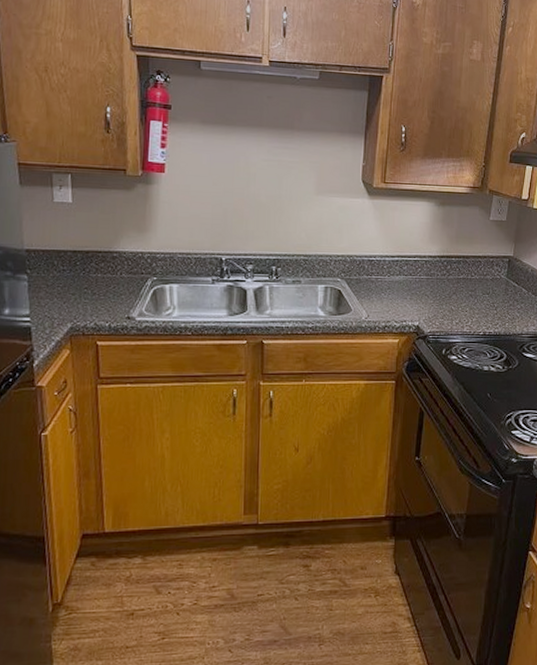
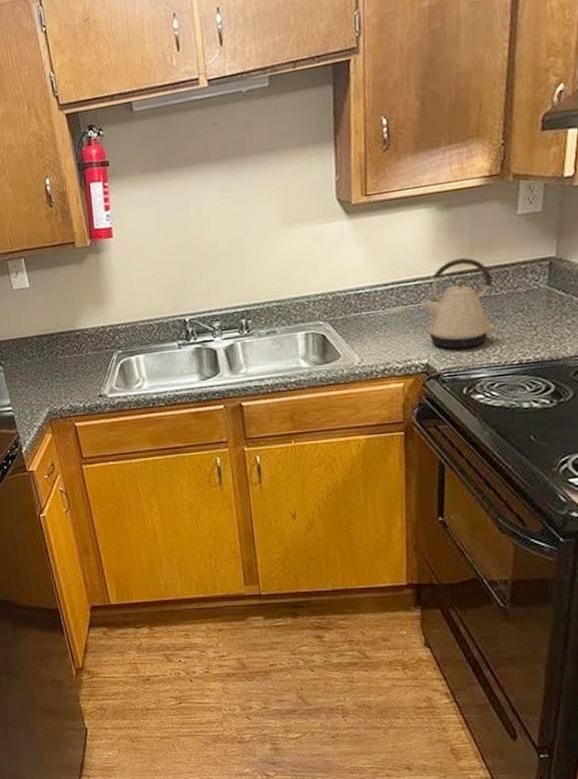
kettle: none [416,245,470,317] -> present [420,258,494,349]

